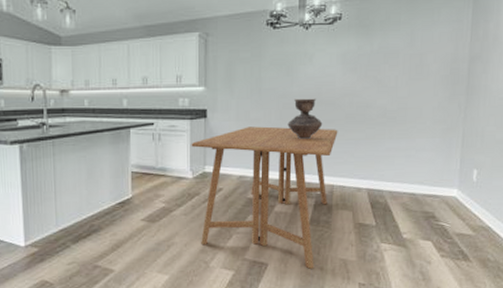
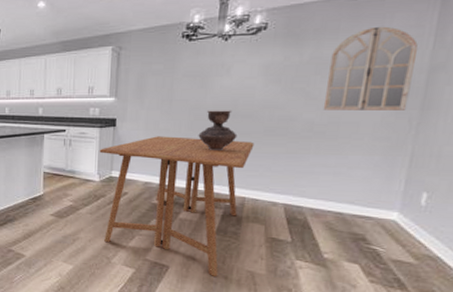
home mirror: none [392,20,460,97] -> present [323,26,419,110]

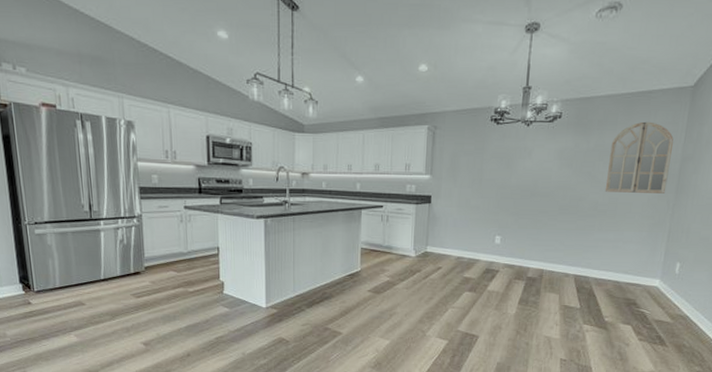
dining table: present [99,136,255,277] -> none [415,213,551,343]
vessel: present [198,110,238,150] -> none [504,189,537,227]

